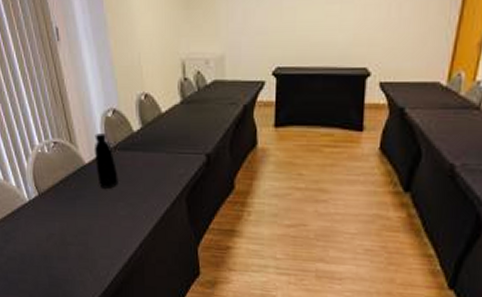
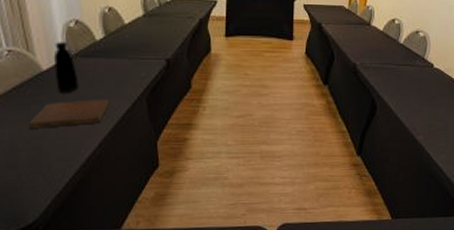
notebook: none [75,197,149,224] -> present [29,100,110,129]

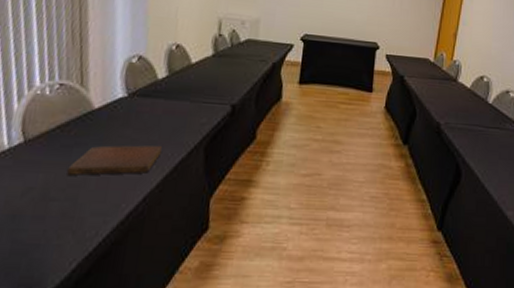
bottle: present [53,42,79,93] -> none [106,78,132,136]

